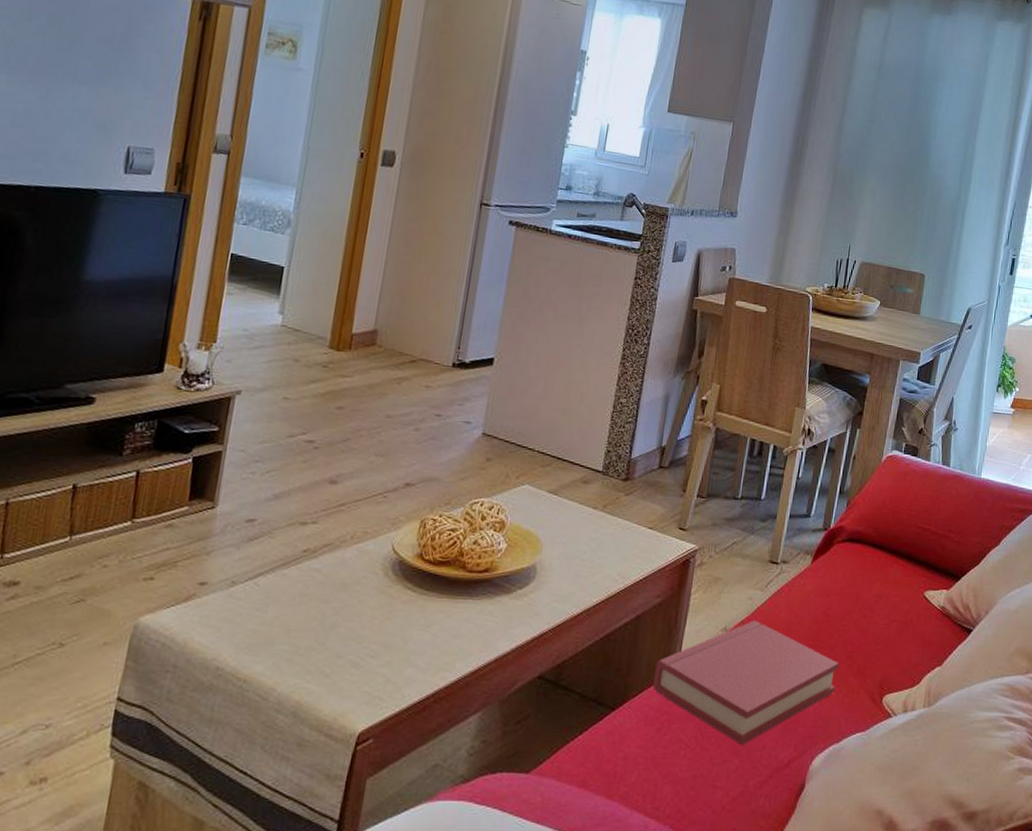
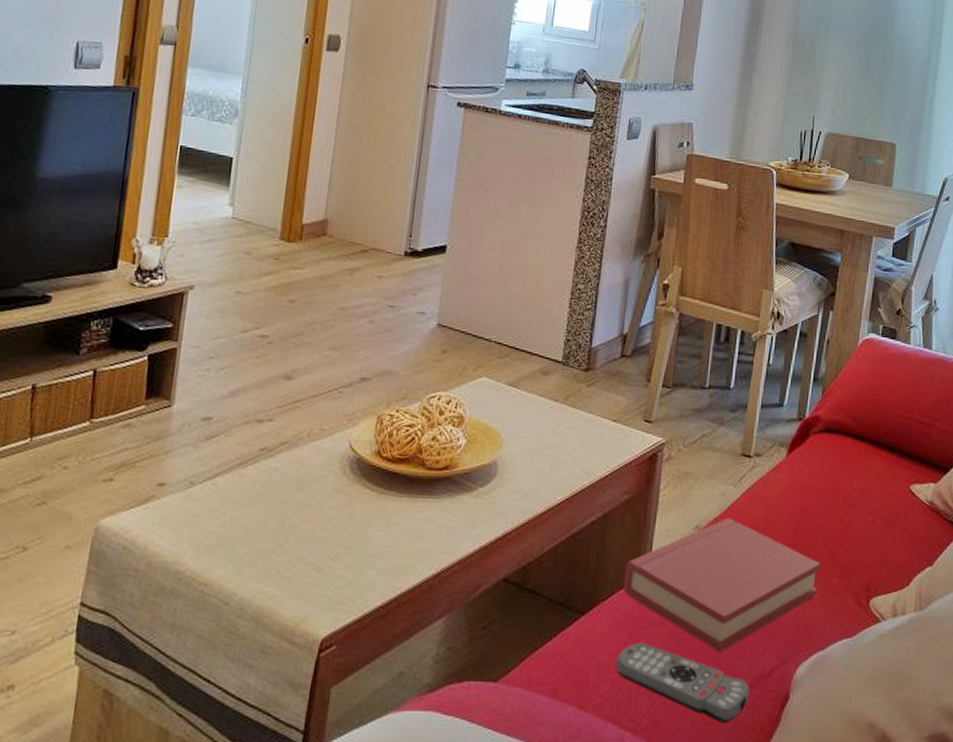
remote control: none [643,736,769,810] -> present [615,642,750,722]

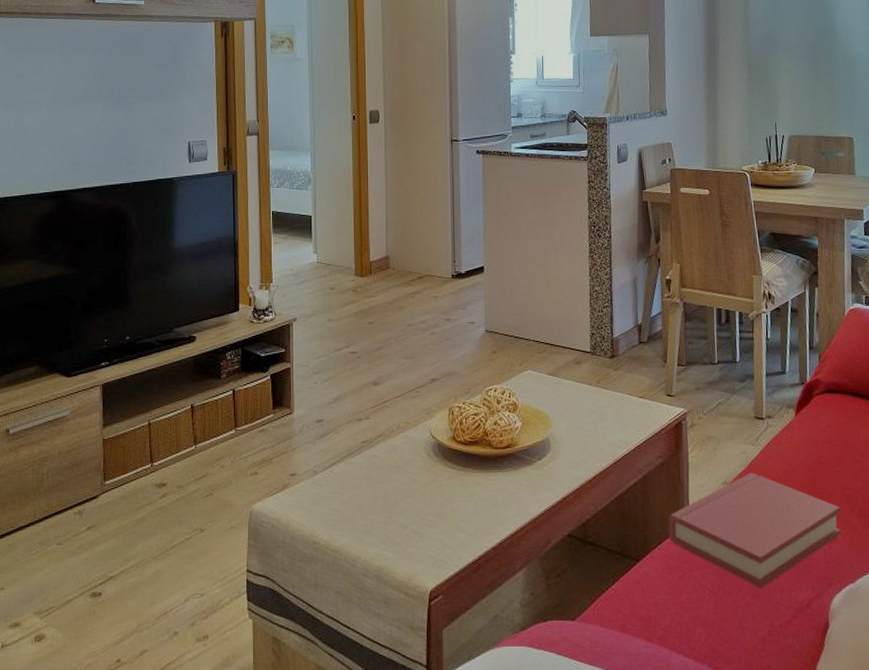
remote control: present [615,642,750,722] -> none [671,583,793,649]

